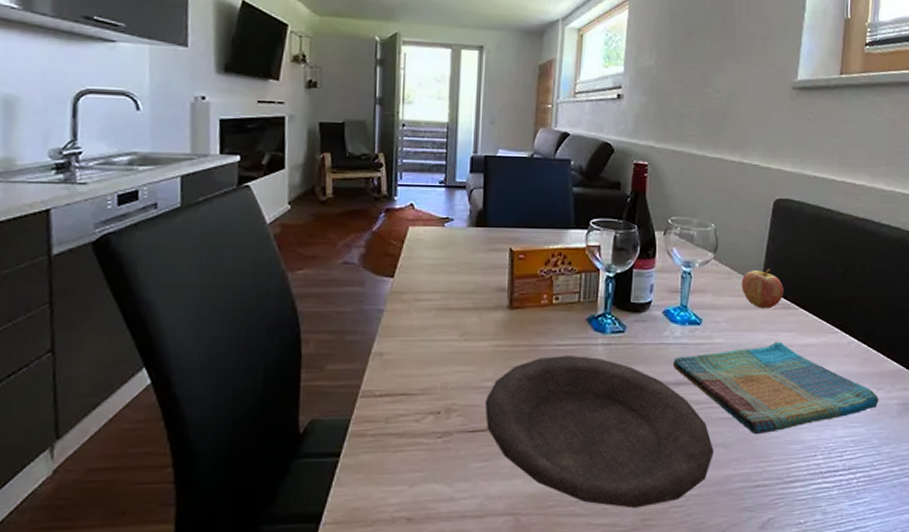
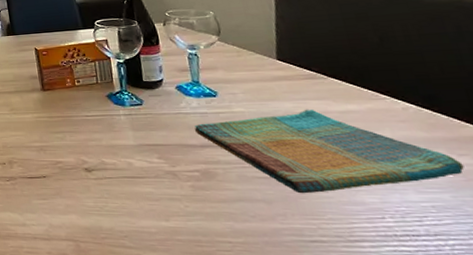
plate: present [485,356,714,508] -> none [37,124,255,248]
fruit: present [741,269,784,308] -> none [253,45,306,80]

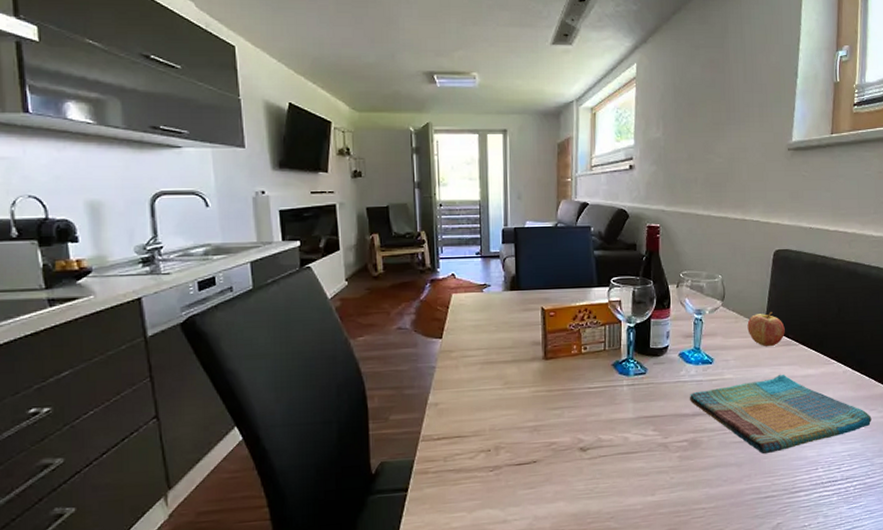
fruit: none [253,45,306,80] -> present [747,312,785,346]

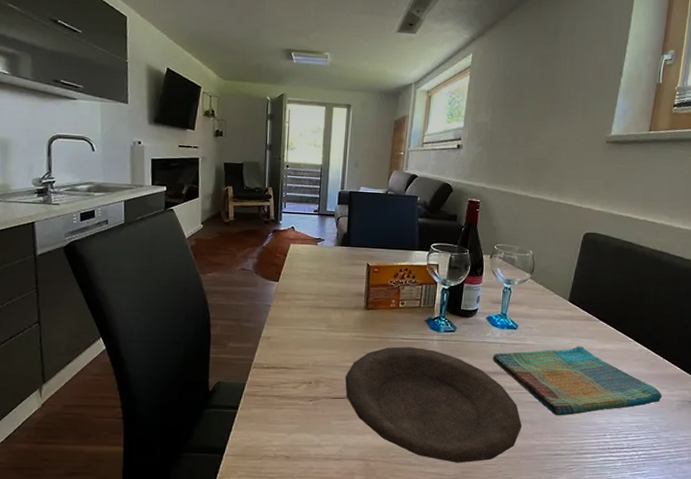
plate: none [529,396,728,521] -> present [345,346,522,463]
fruit: present [747,312,785,346] -> none [552,288,587,319]

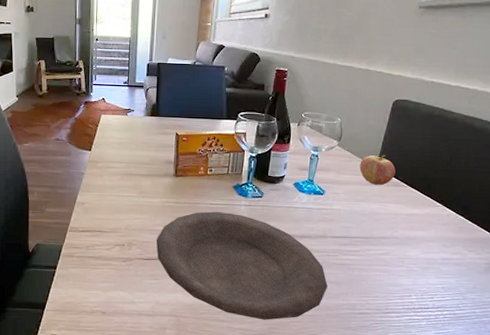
dish towel: present [492,345,662,416] -> none [299,210,470,278]
fruit: none [552,288,587,319] -> present [359,155,396,185]

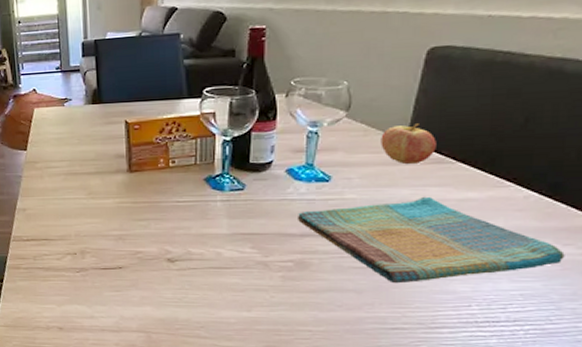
plate: present [156,211,328,320] -> none [114,211,344,337]
dish towel: none [299,210,470,278] -> present [297,196,565,284]

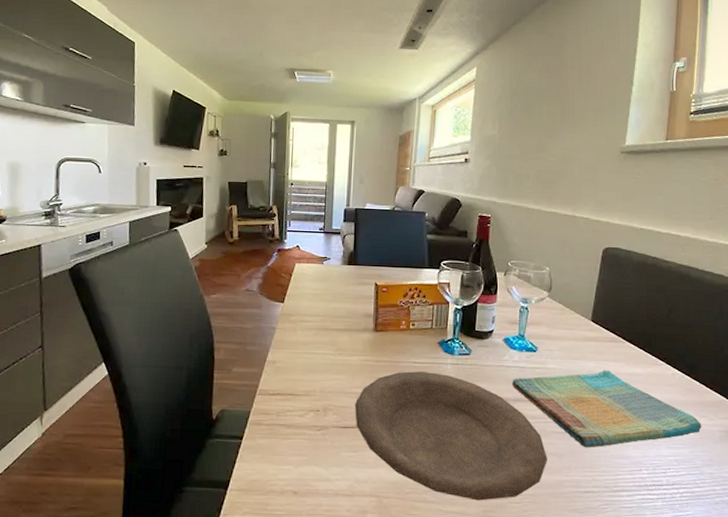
plate: none [114,211,344,337] -> present [355,371,547,501]
fruit: present [381,123,436,164] -> none [573,307,612,341]

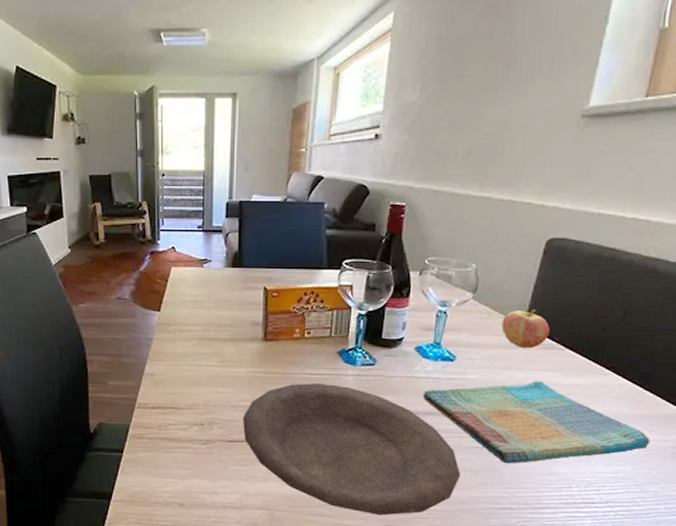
fruit: none [573,307,612,341] -> present [501,310,550,348]

